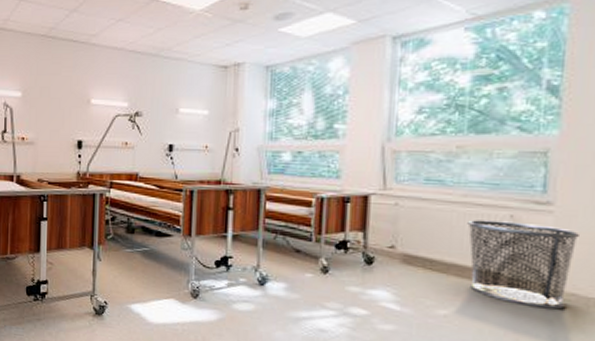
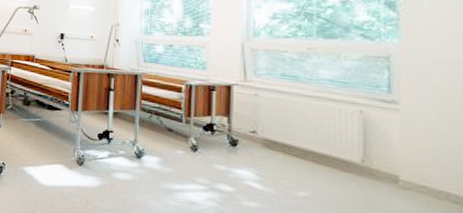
waste bin: present [467,220,579,309] -> none [321,112,425,200]

